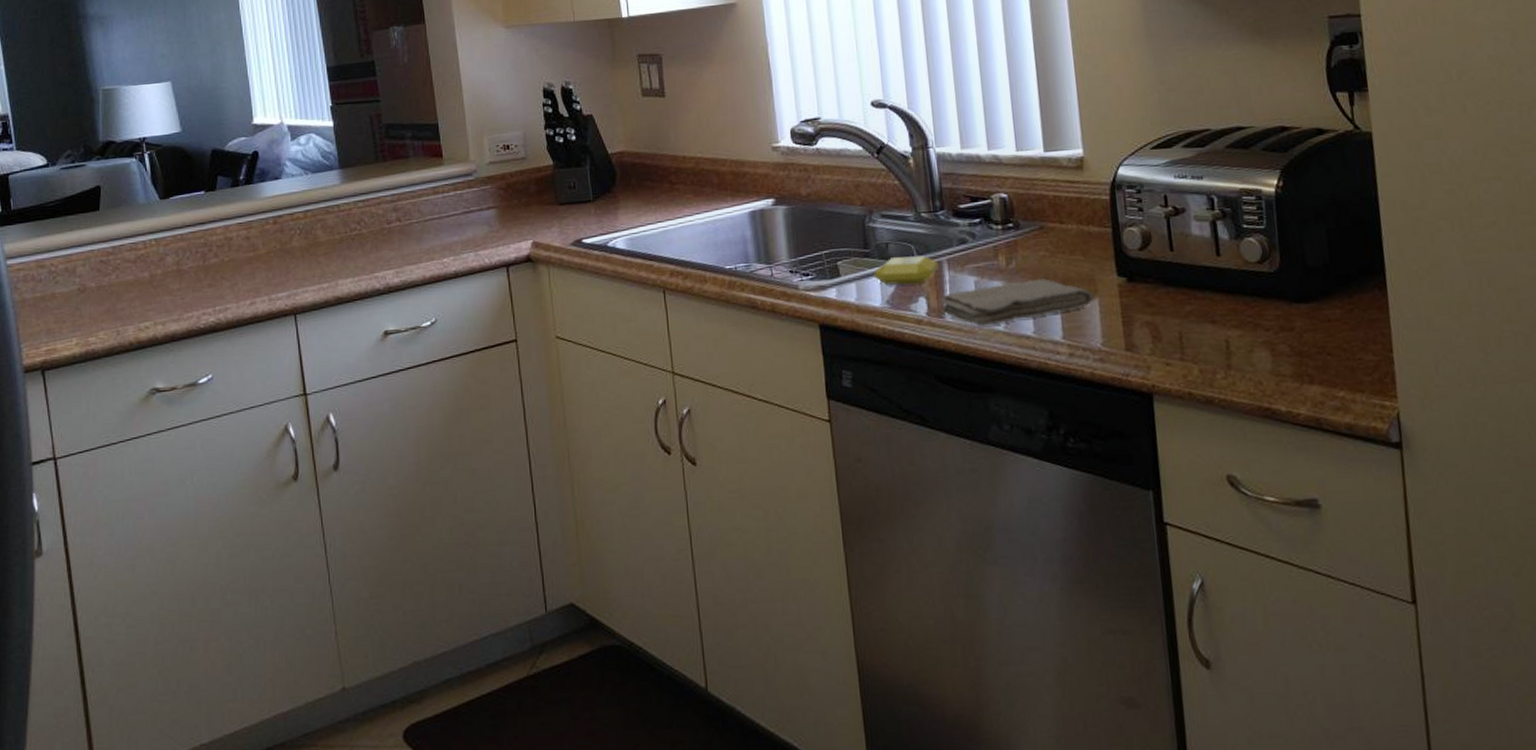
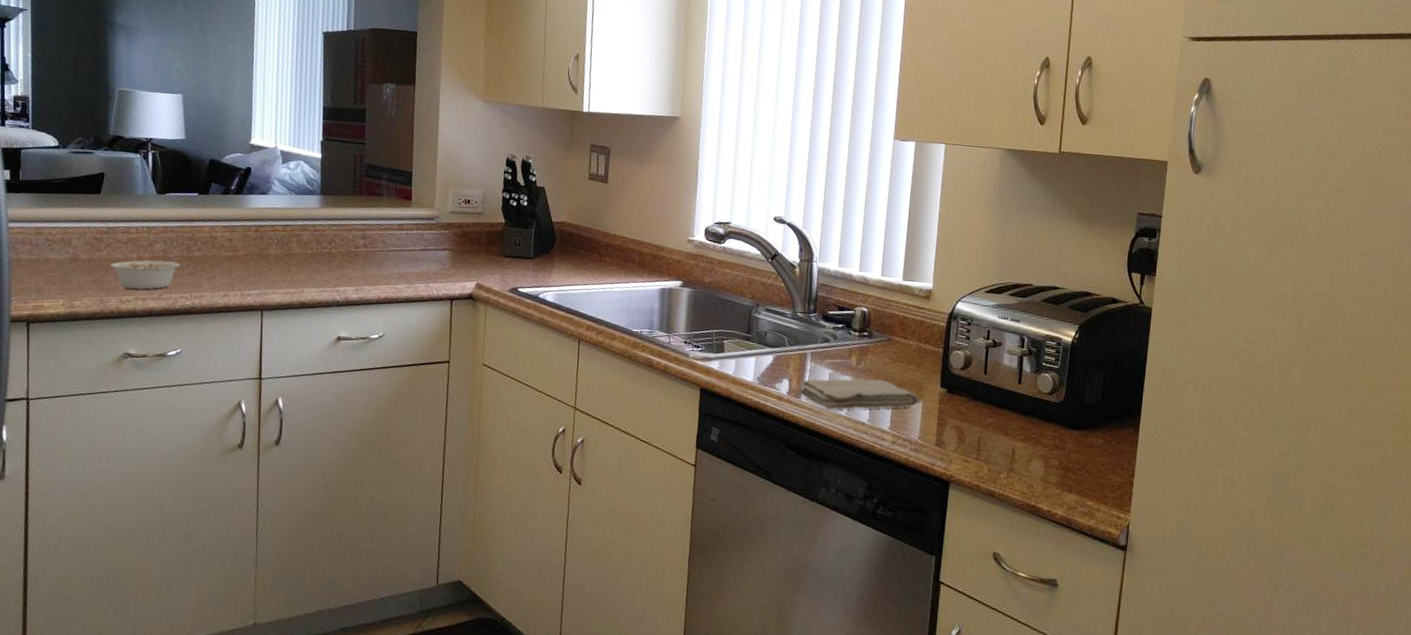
legume: none [122,272,207,314] -> present [111,260,190,290]
soap bar: present [873,255,938,286] -> none [751,344,803,369]

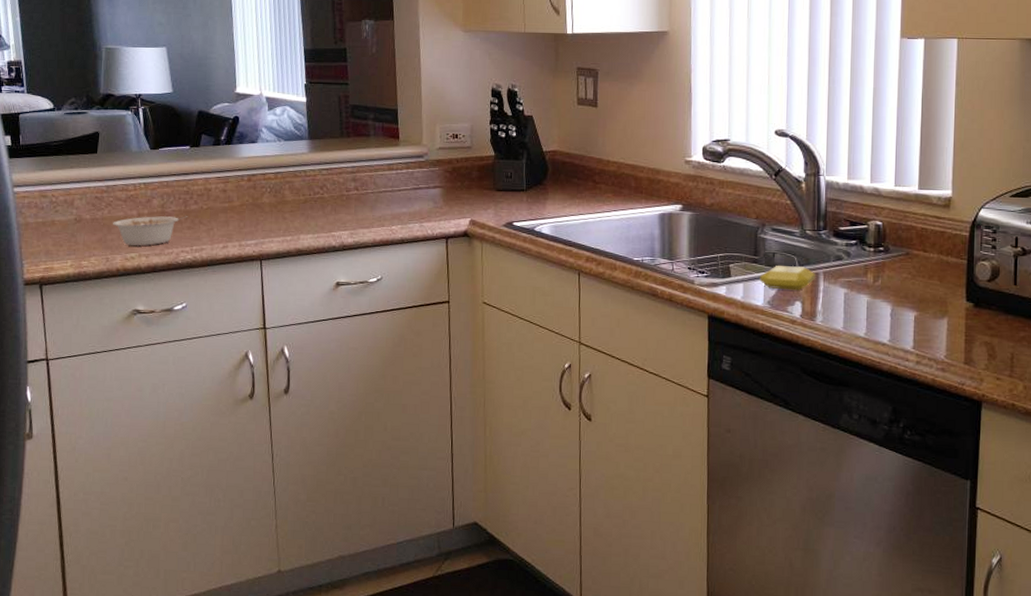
soap bar: none [751,344,803,369] -> present [759,265,815,291]
washcloth: present [800,378,918,410] -> none [814,296,943,331]

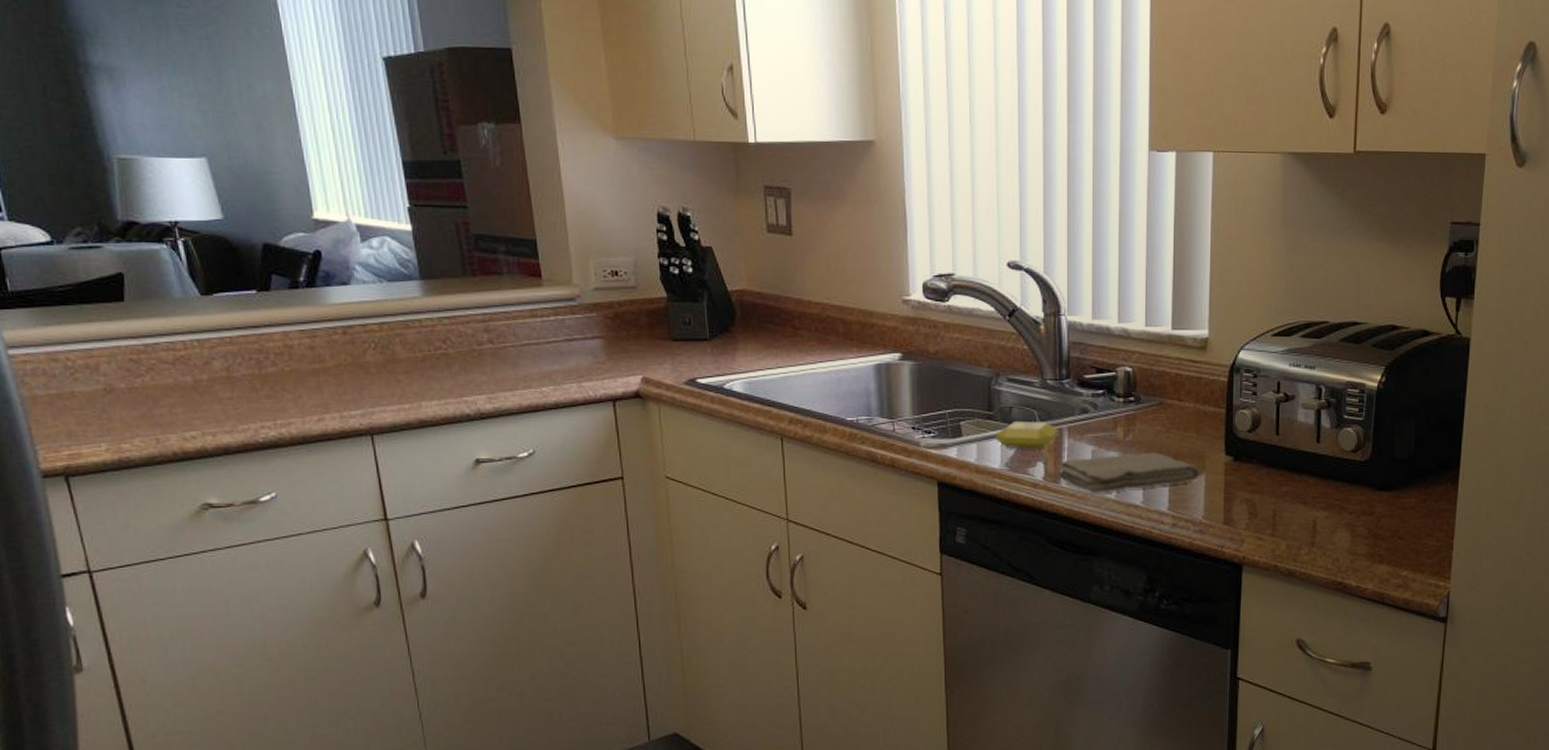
legume: present [113,216,187,247] -> none [159,381,264,423]
washcloth: none [814,296,943,331] -> present [1058,452,1200,493]

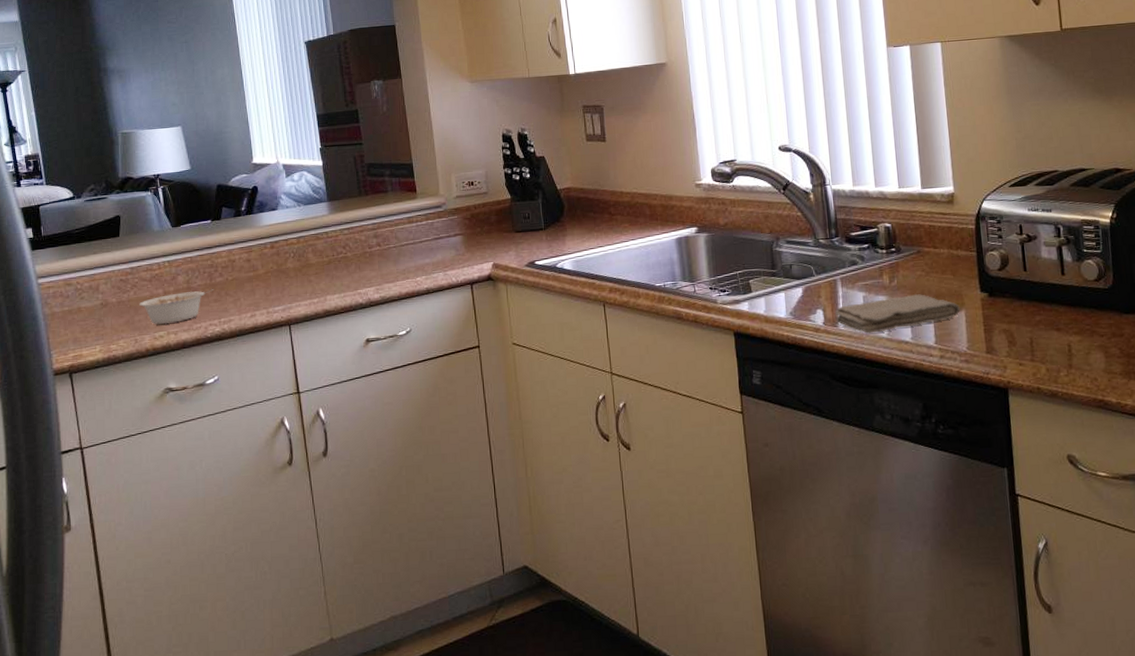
legume: none [159,381,264,423] -> present [139,289,213,325]
soap bar: present [995,420,1058,449] -> none [779,274,833,300]

